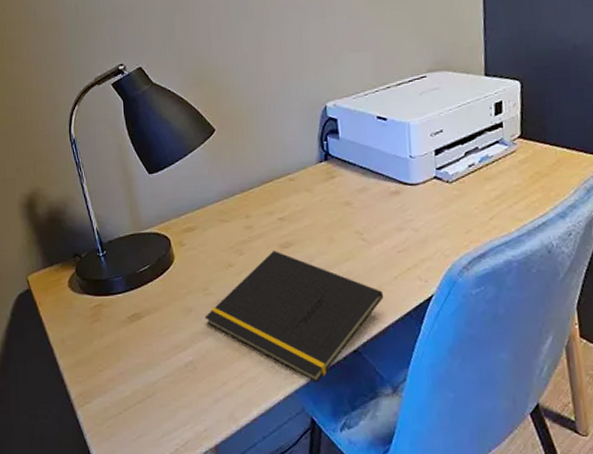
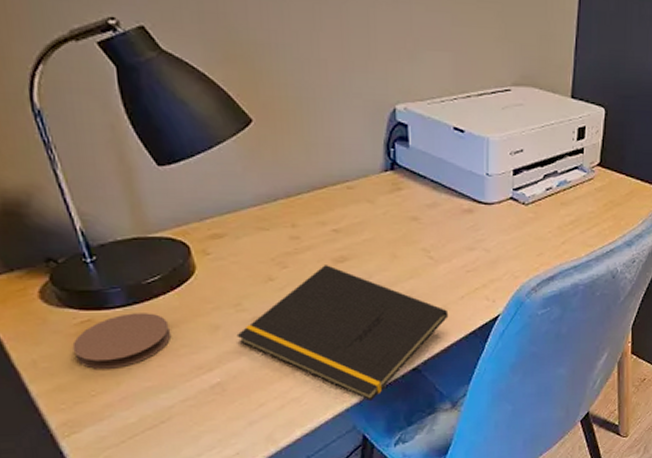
coaster: none [88,298,157,347] -> present [72,313,172,369]

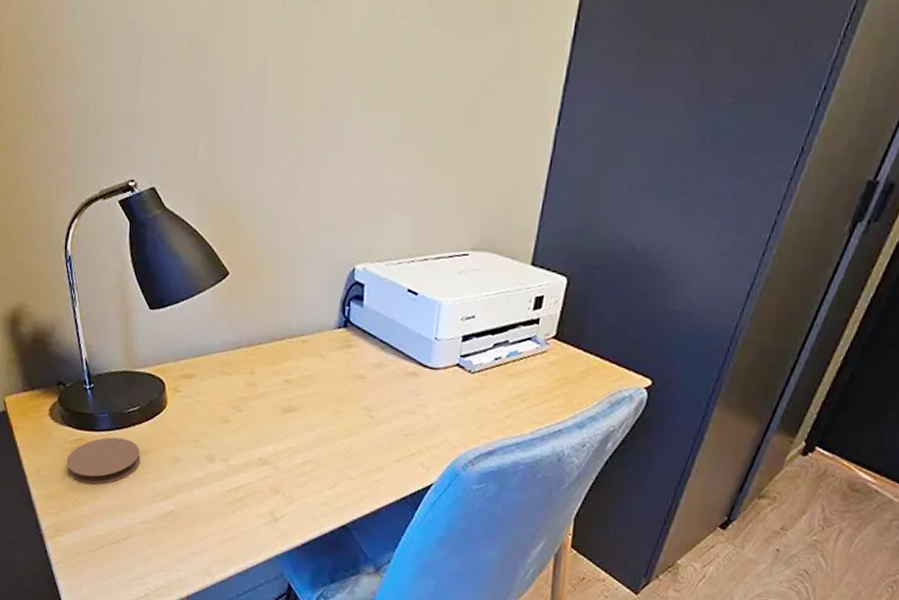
notepad: present [236,265,449,402] -> none [192,413,383,552]

